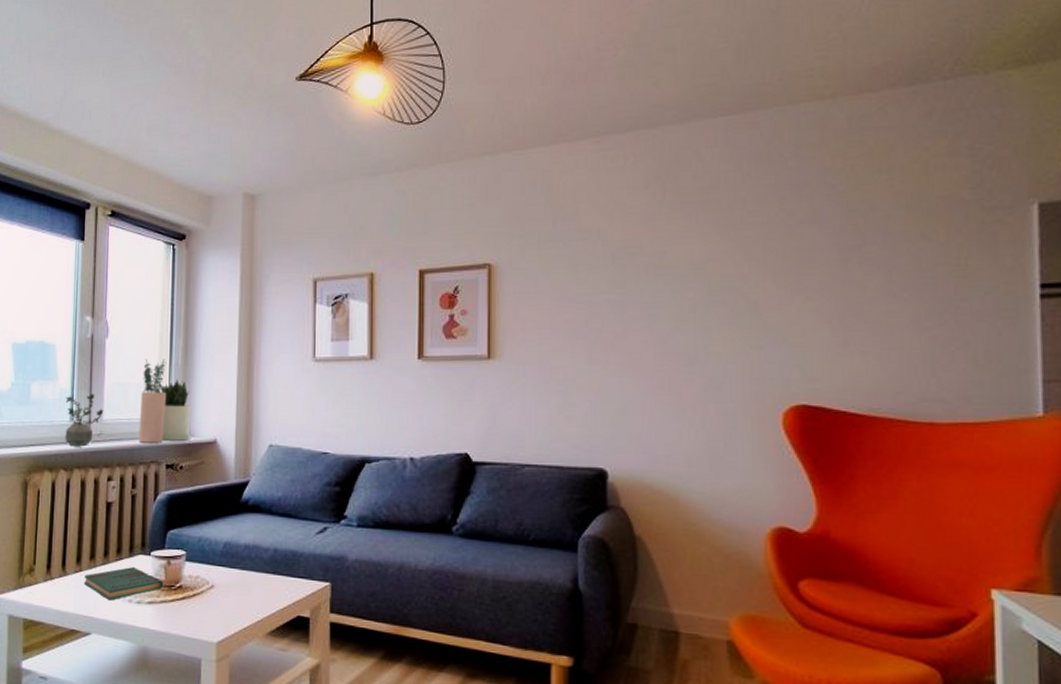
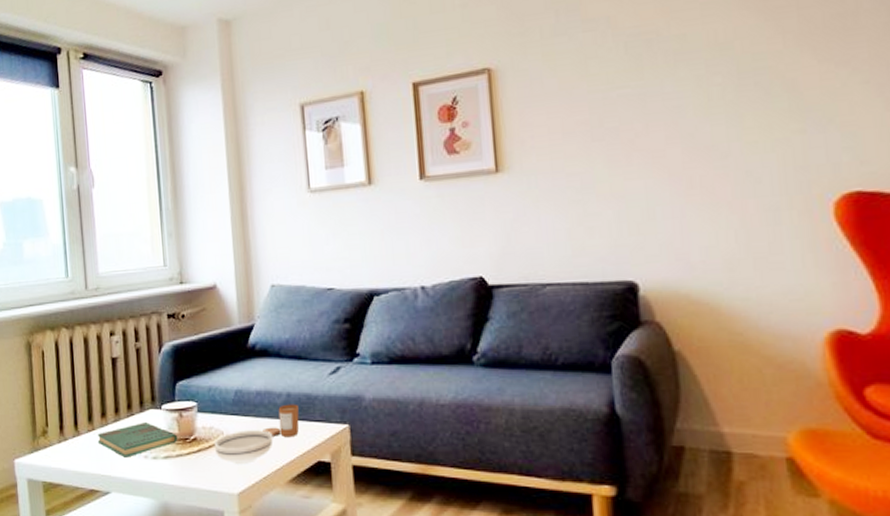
potted plant: present [65,393,104,447] -> none [58,247,99,304]
vase: present [138,359,167,443] -> none [133,204,162,294]
planter: present [157,380,193,441] -> none [149,225,192,290]
bowl: none [198,581,257,615] -> present [214,430,274,465]
candle: none [247,559,284,592] -> present [262,404,300,438]

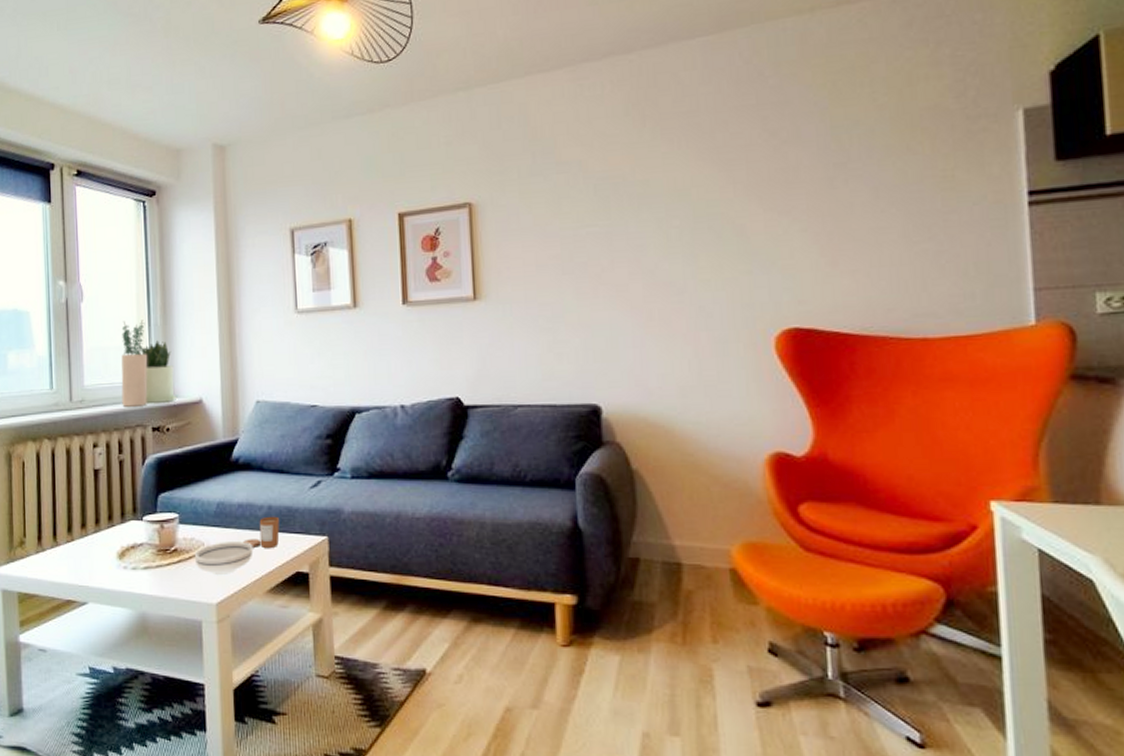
book: present [98,422,178,458] -> none [77,534,159,568]
vase: none [133,204,162,294] -> present [121,320,148,407]
planter: none [149,225,192,290] -> present [137,340,178,403]

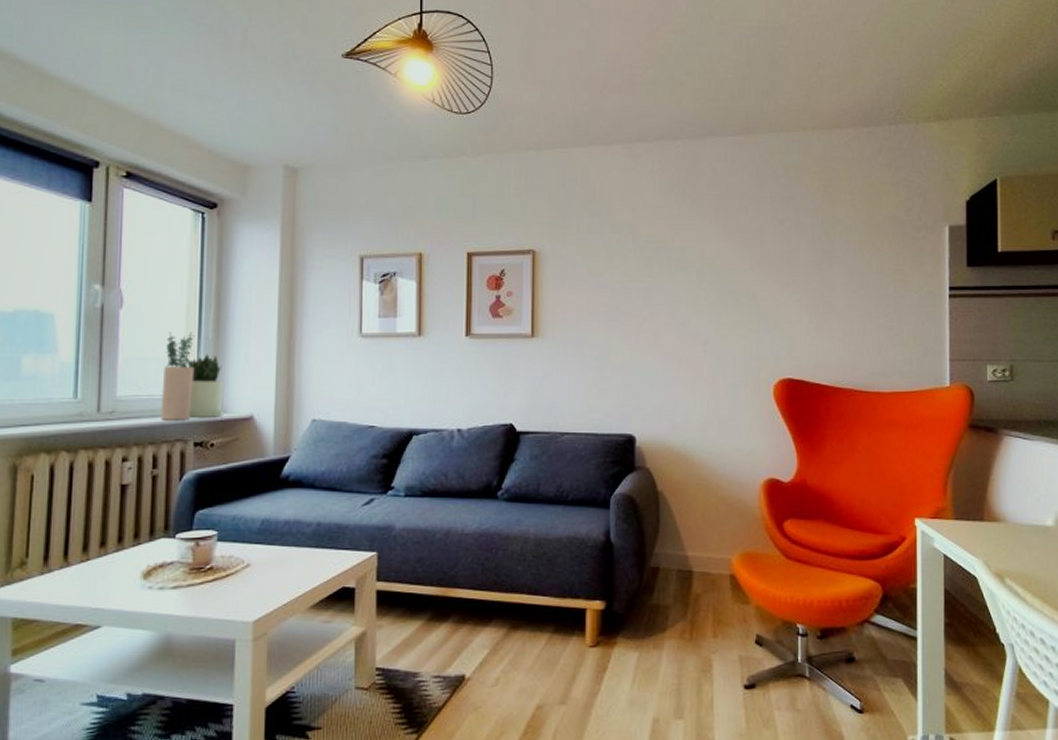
bowl: present [194,542,254,576] -> none [232,558,298,593]
candle: present [243,516,280,549] -> none [287,533,328,565]

